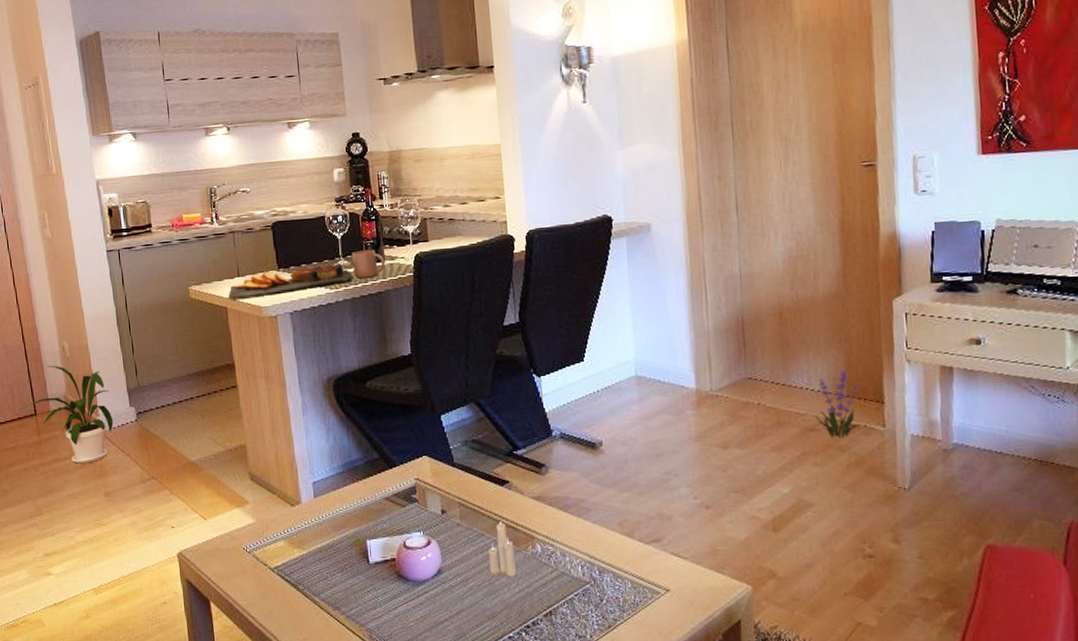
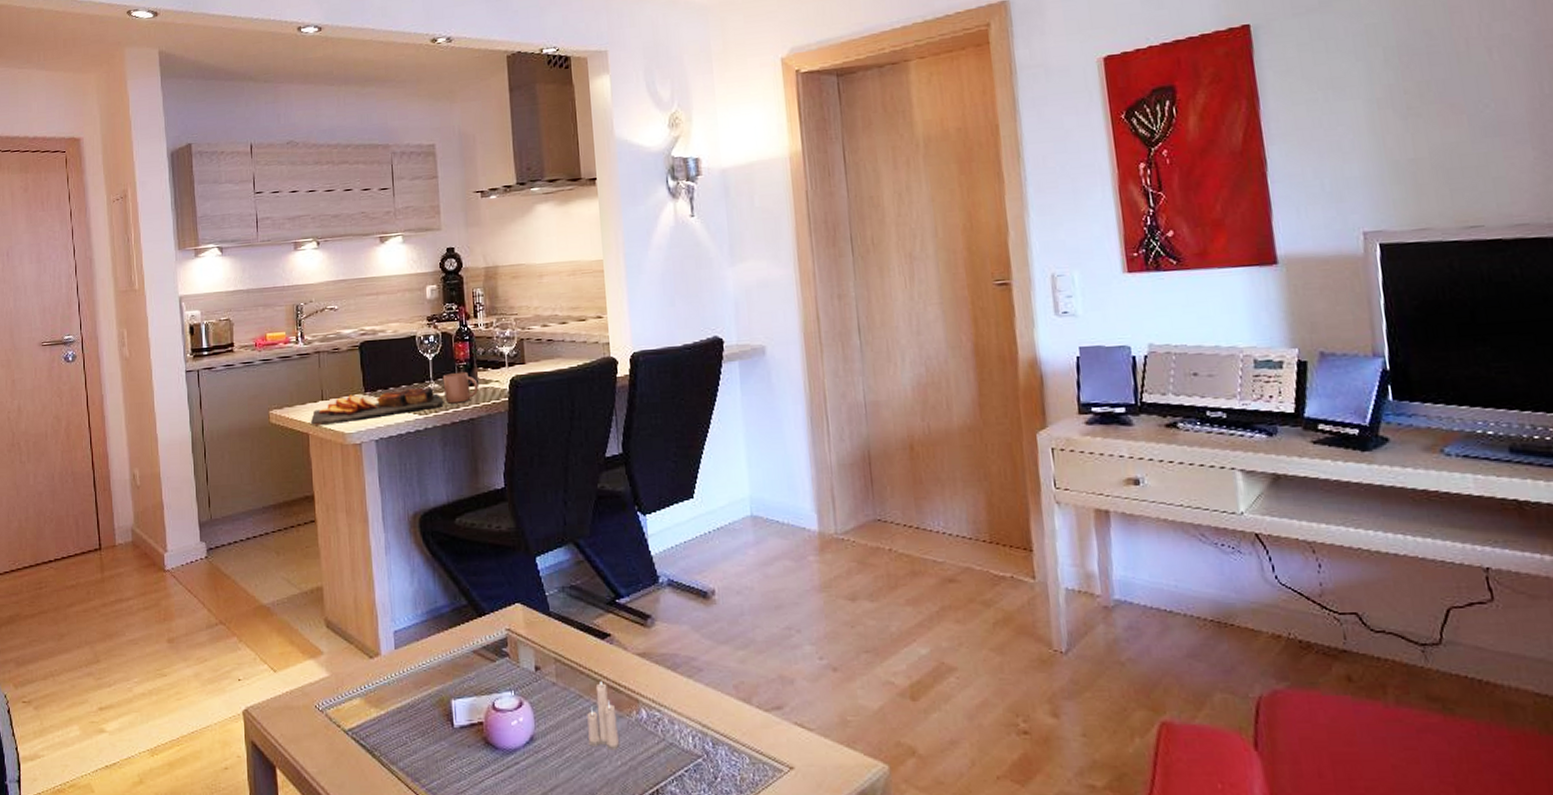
house plant: present [19,365,114,464] -> none [83,494,182,605]
plant: present [814,368,862,438] -> none [953,510,1009,590]

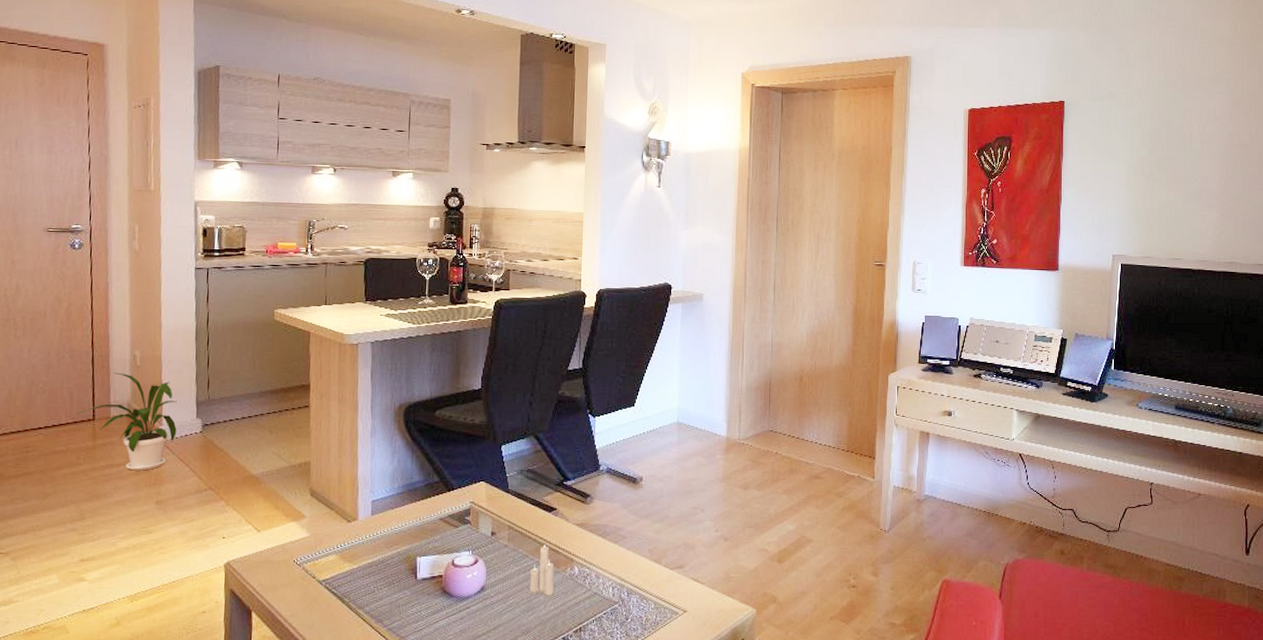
house plant: none [83,494,182,605] -> present [76,372,177,471]
food platter: present [310,386,444,426] -> none [312,301,436,327]
mug: present [442,371,479,404] -> none [436,291,467,317]

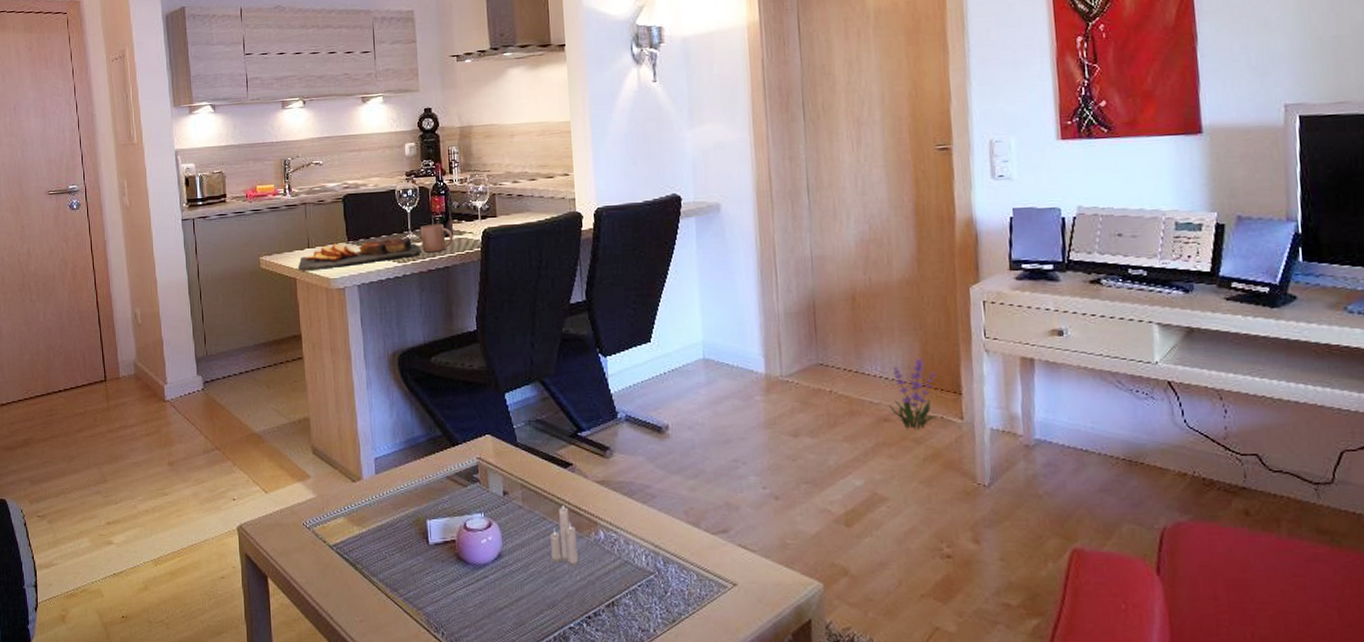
house plant: present [76,372,177,471] -> none [90,331,180,432]
food platter: none [312,301,436,327] -> present [297,237,421,272]
mug: none [436,291,467,317] -> present [420,223,453,253]
plant: none [820,428,857,485] -> present [888,357,939,429]

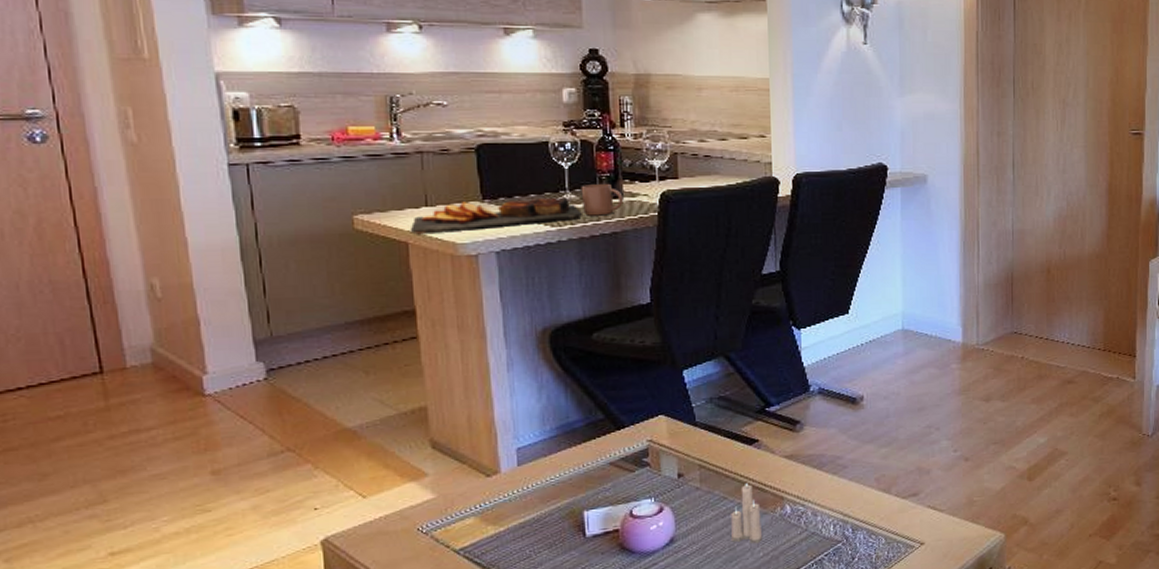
plant: present [888,357,939,429] -> none [1073,324,1115,389]

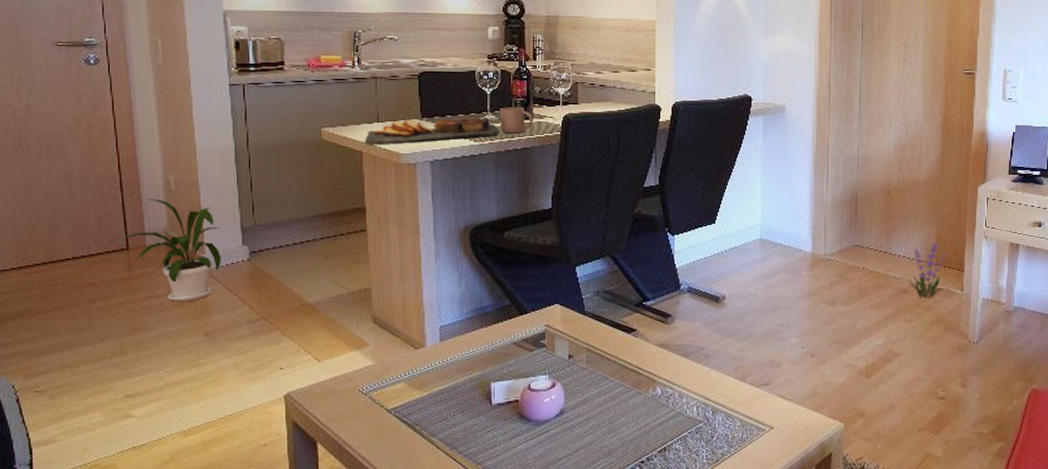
house plant: none [73,308,230,435] -> present [107,198,222,302]
candle: present [730,483,763,544] -> none [610,366,637,420]
plant: none [1073,324,1115,389] -> present [908,241,946,299]

